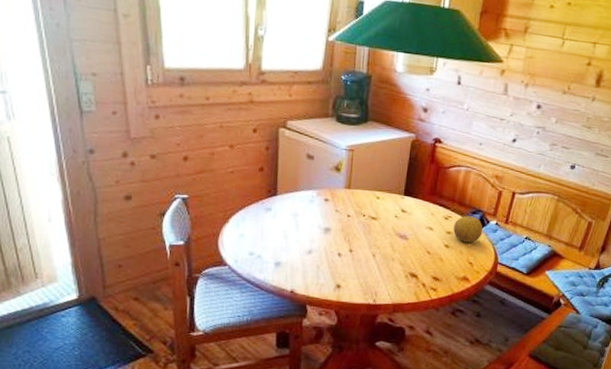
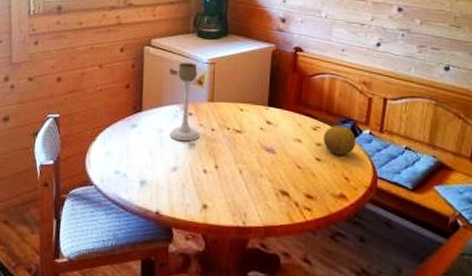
candle holder: none [305,147,336,227] -> present [169,62,200,142]

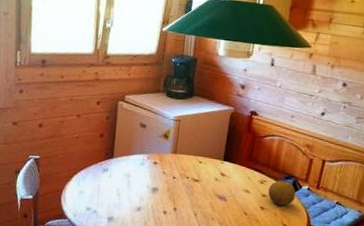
candle holder: present [169,62,200,142] -> none [136,117,165,187]

